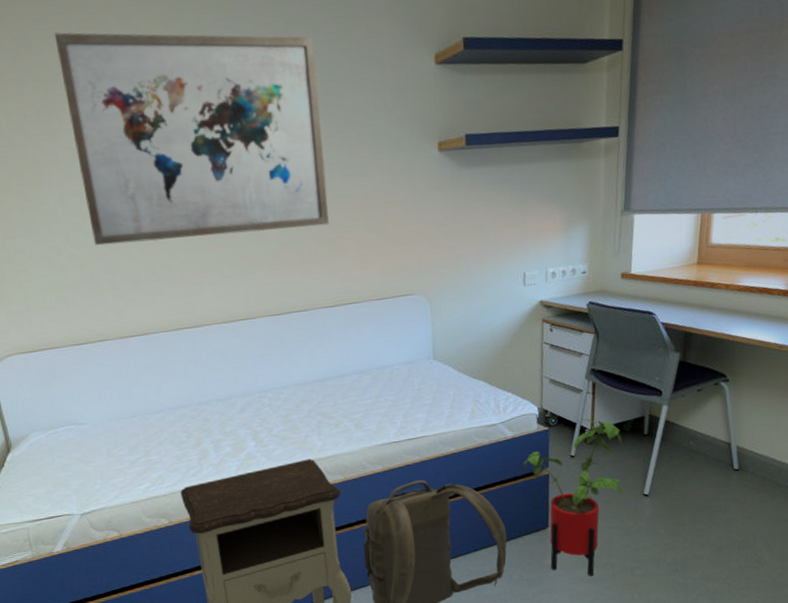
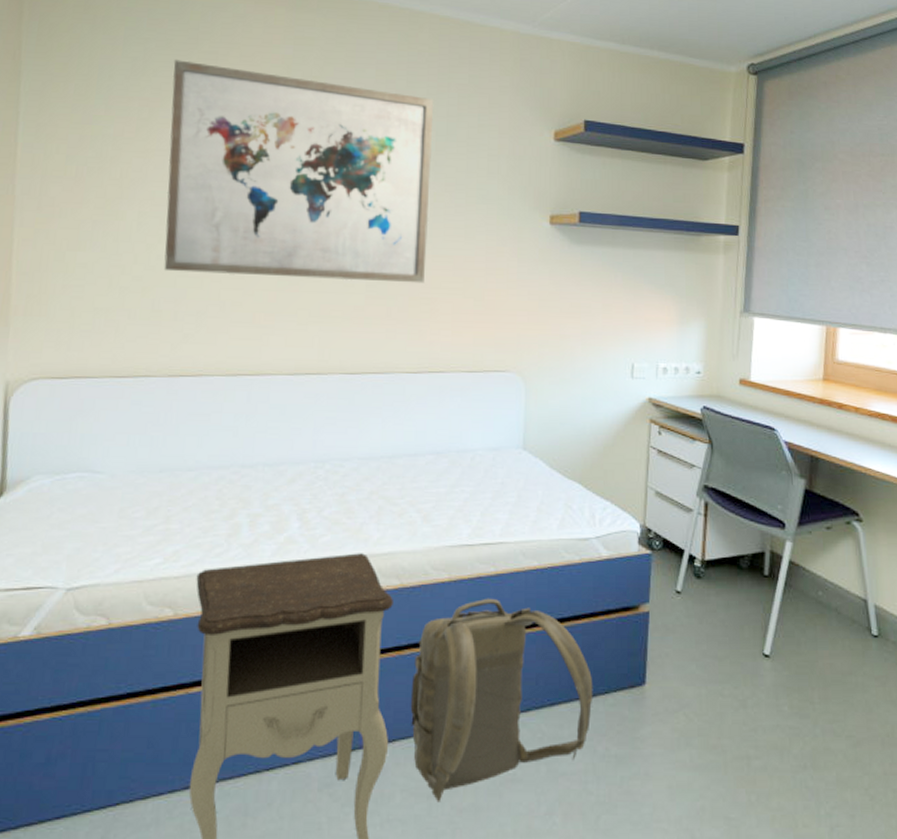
house plant: present [523,418,623,576] -> none [618,545,739,761]

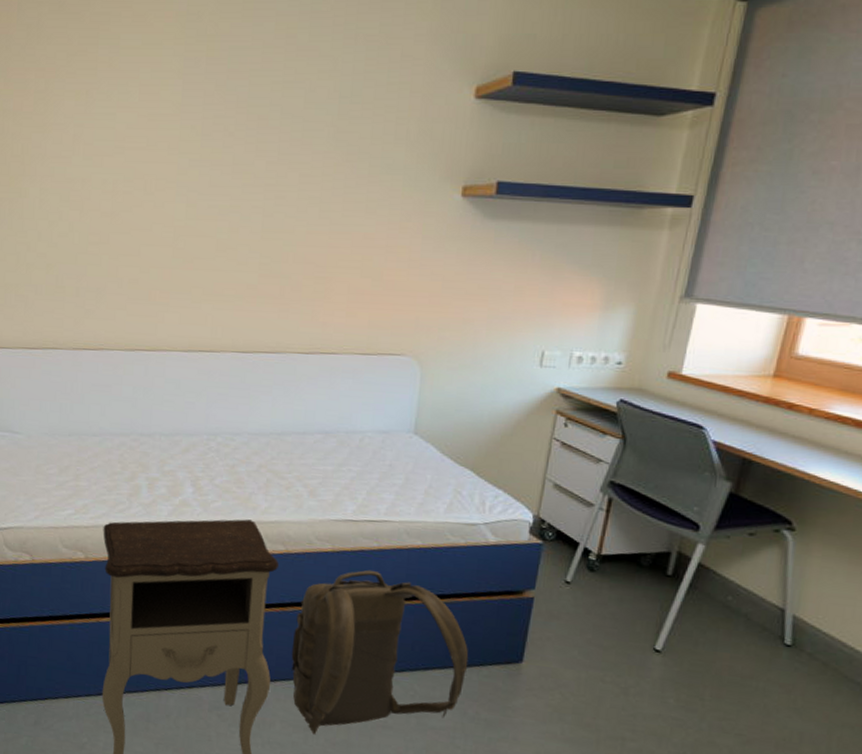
wall art: present [163,60,434,284] -> none [65,24,339,262]

